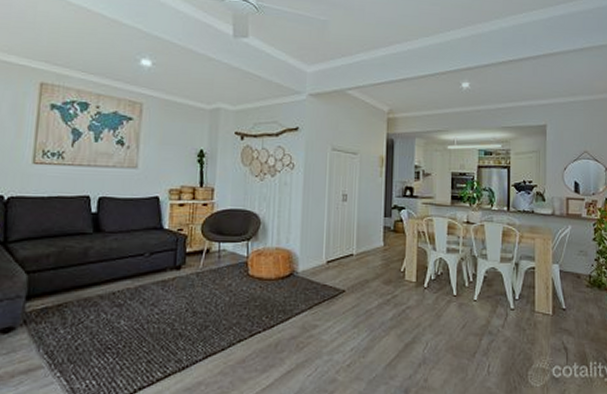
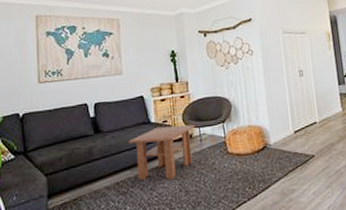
coffee table: none [134,235,215,296] -> present [129,124,195,180]

